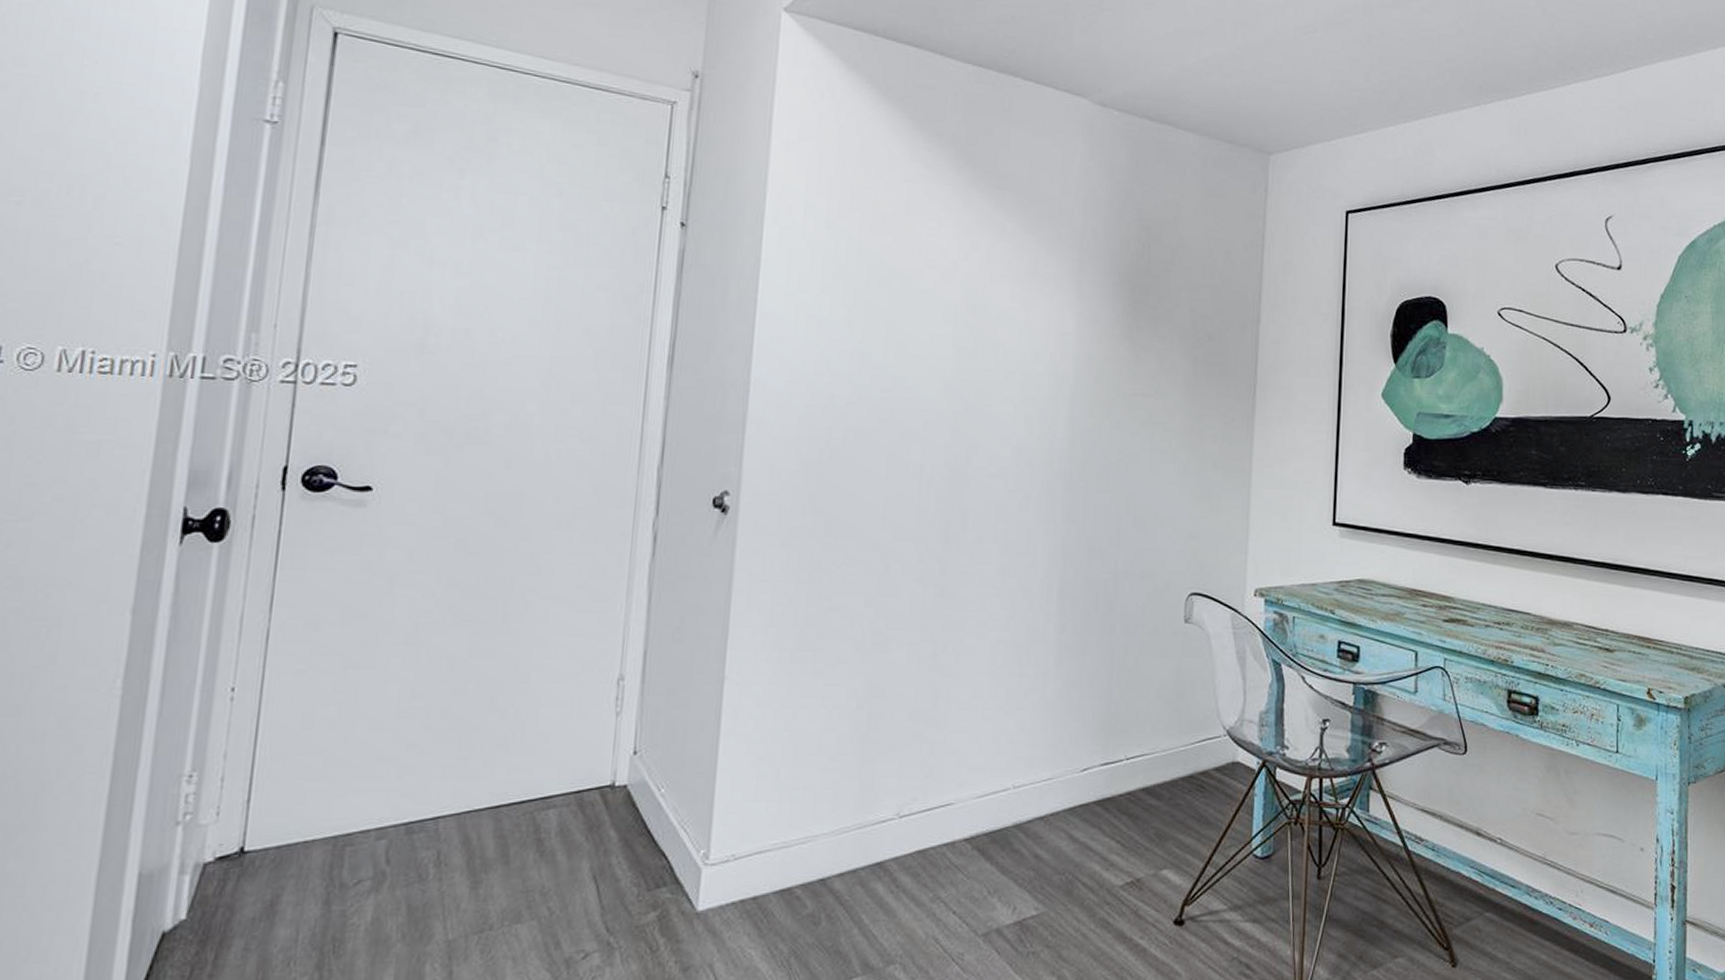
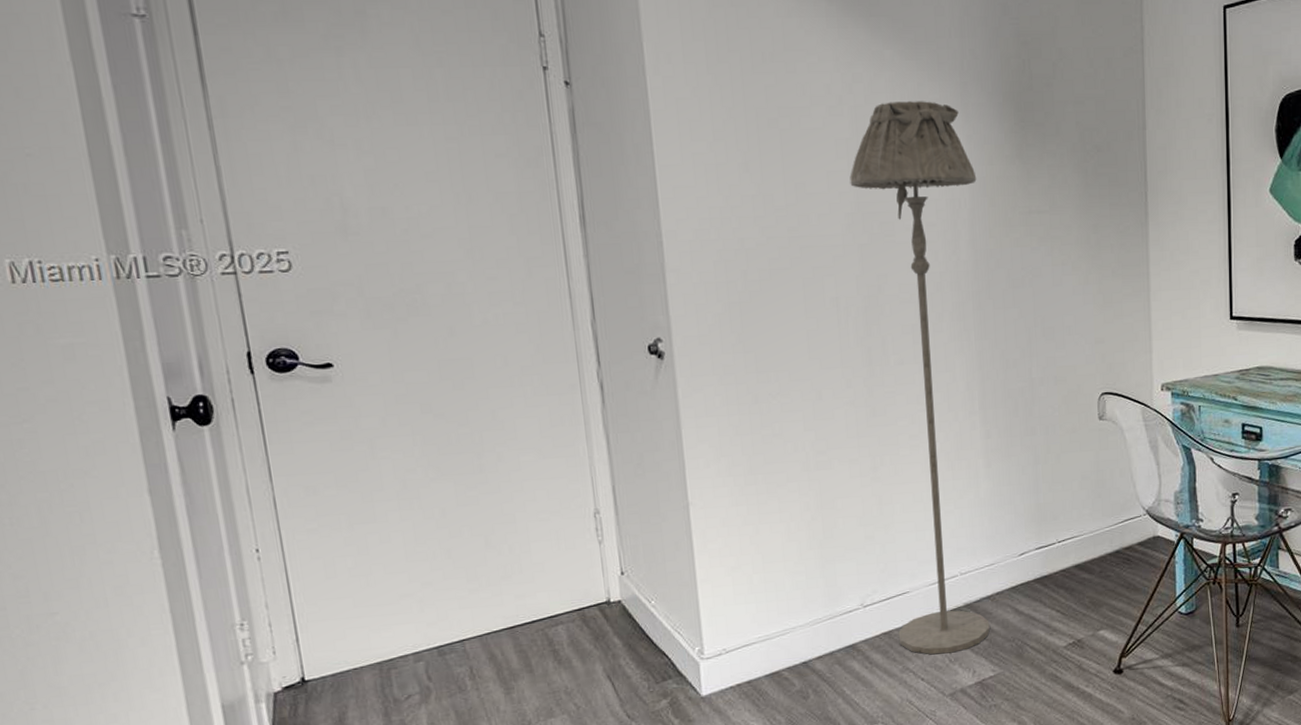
floor lamp: none [933,272,1083,883] -> present [849,101,990,655]

